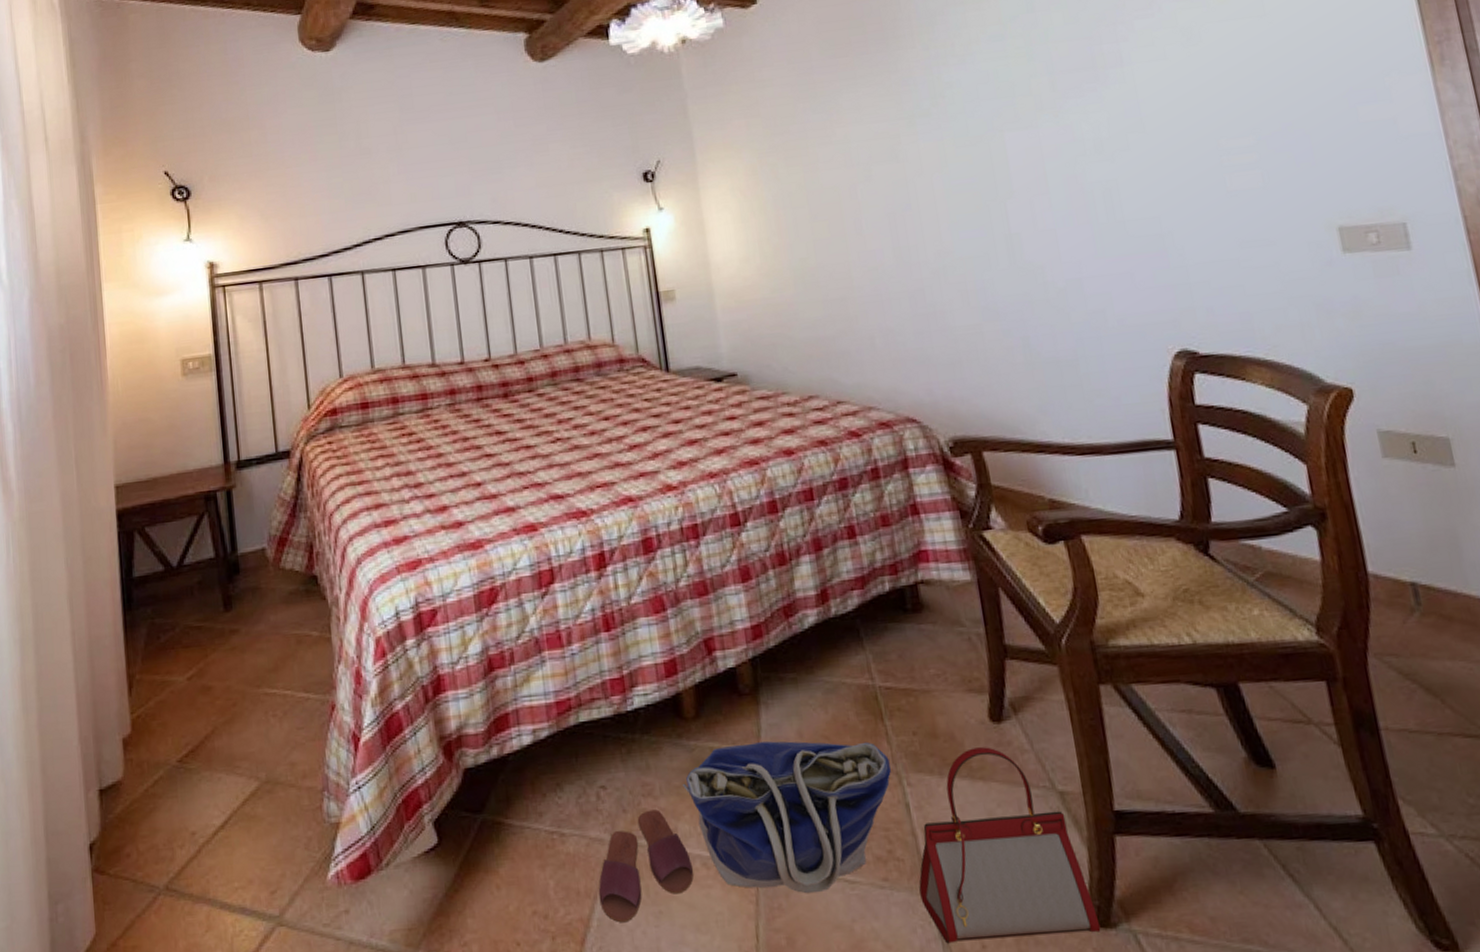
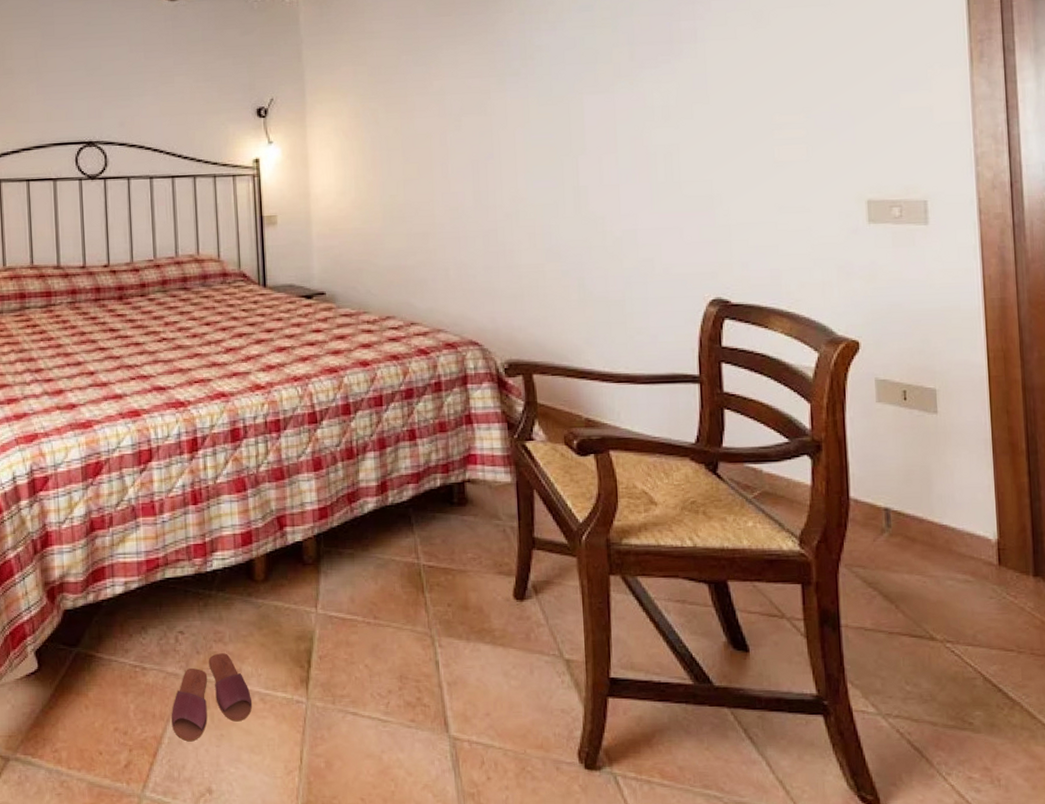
tote bag: present [682,741,891,894] -> none [248,604,426,728]
handbag: present [919,747,1101,944] -> none [440,620,587,774]

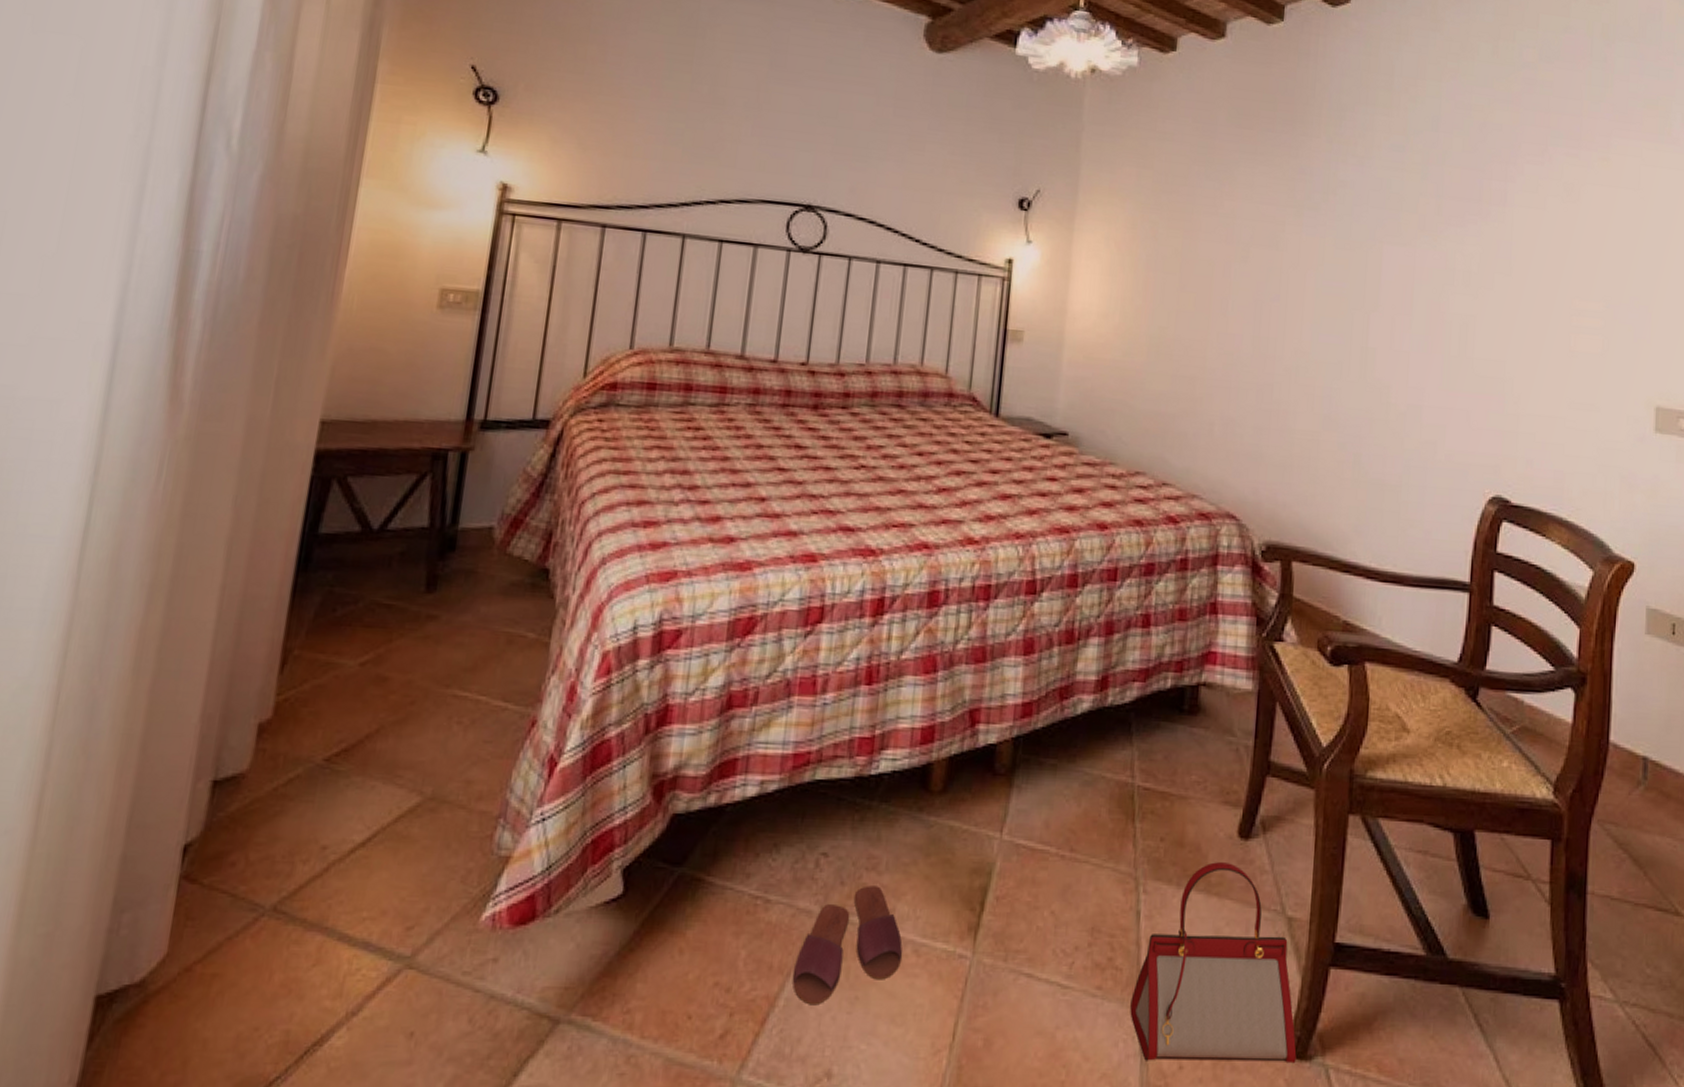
handbag: none [440,620,587,774] -> present [1130,862,1297,1064]

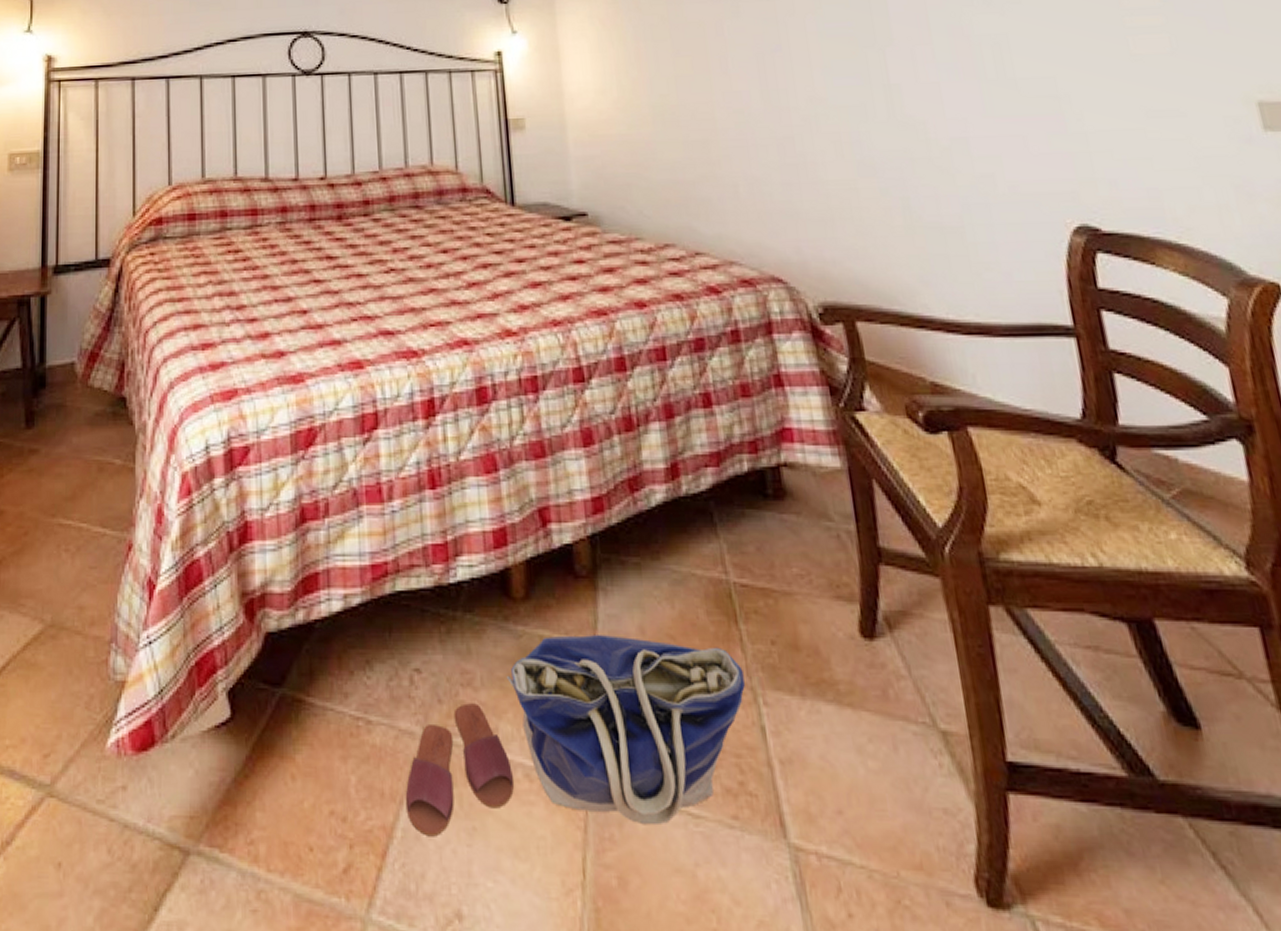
tote bag: none [911,827,1131,995] -> present [506,635,745,826]
handbag: present [1130,862,1297,1064] -> none [774,667,992,913]

